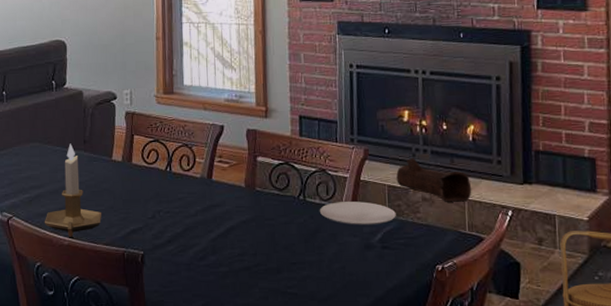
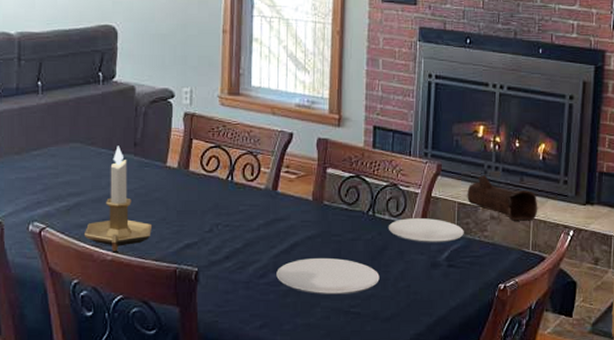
plate: none [215,240,314,276] -> present [276,257,380,295]

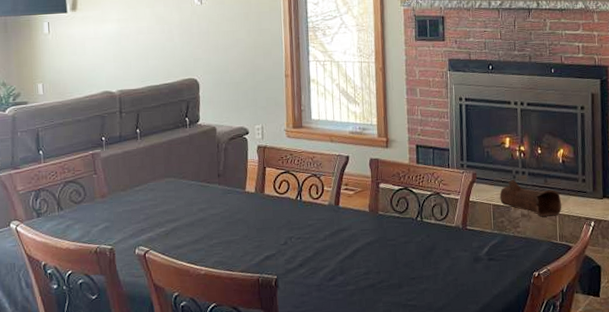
candlestick: present [83,145,153,252] -> none [180,177,237,267]
plate: present [276,257,380,295] -> none [343,259,431,292]
plate: present [388,218,464,243] -> none [434,220,500,241]

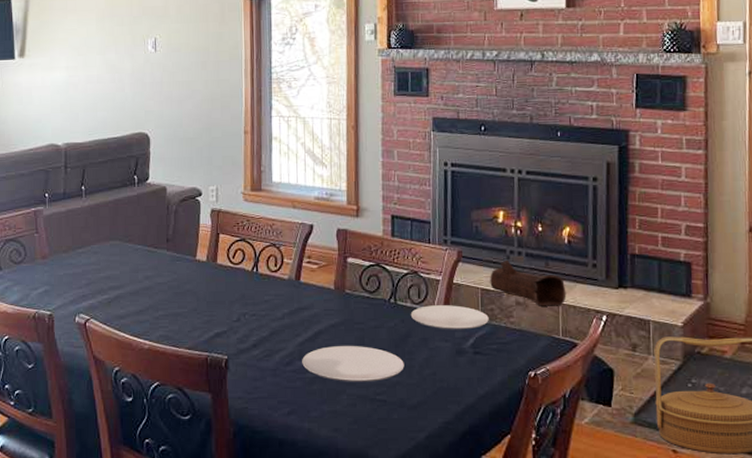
plate: none [343,259,431,292] -> present [302,345,404,382]
plate: none [434,220,500,241] -> present [410,305,489,330]

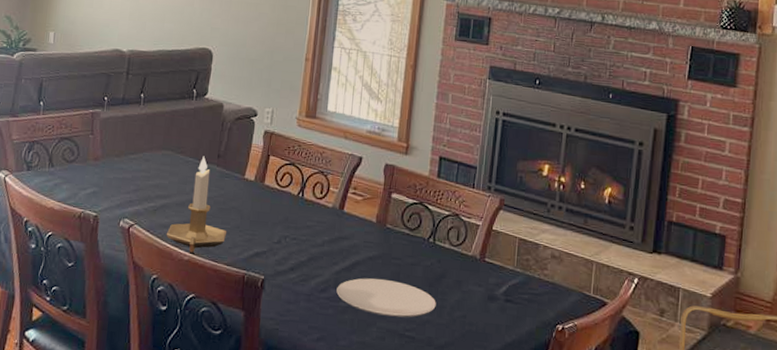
candlestick: none [123,242,185,341] -> present [166,156,227,253]
plate: present [410,305,489,330] -> none [447,248,524,277]
decorative log: present [490,259,567,306] -> none [528,212,602,264]

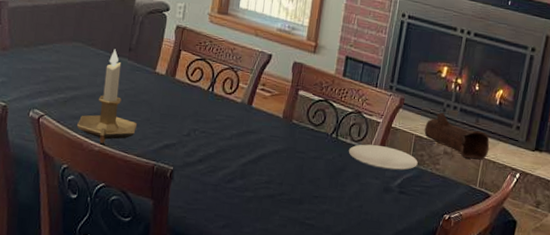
plate: present [336,278,436,318] -> none [242,170,336,207]
plate: none [447,248,524,277] -> present [348,144,418,171]
decorative log: none [528,212,602,264] -> present [424,112,490,160]

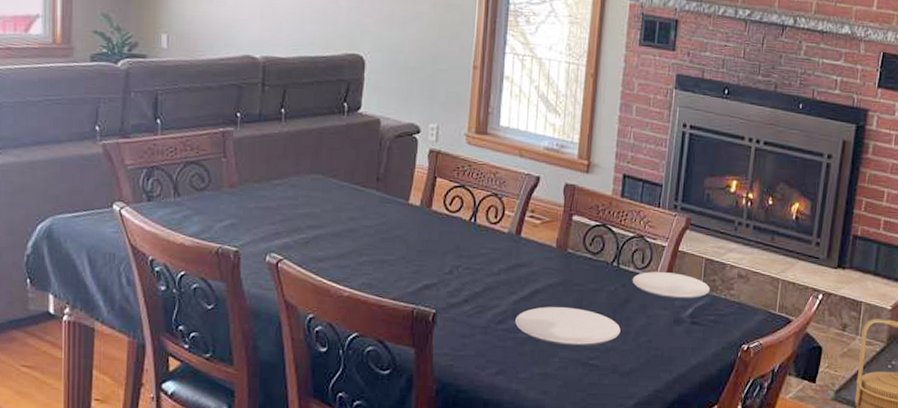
candlestick: present [76,49,138,144] -> none [321,179,392,288]
plate: none [242,170,336,207] -> present [515,306,621,346]
decorative log: present [424,112,490,160] -> none [715,231,788,282]

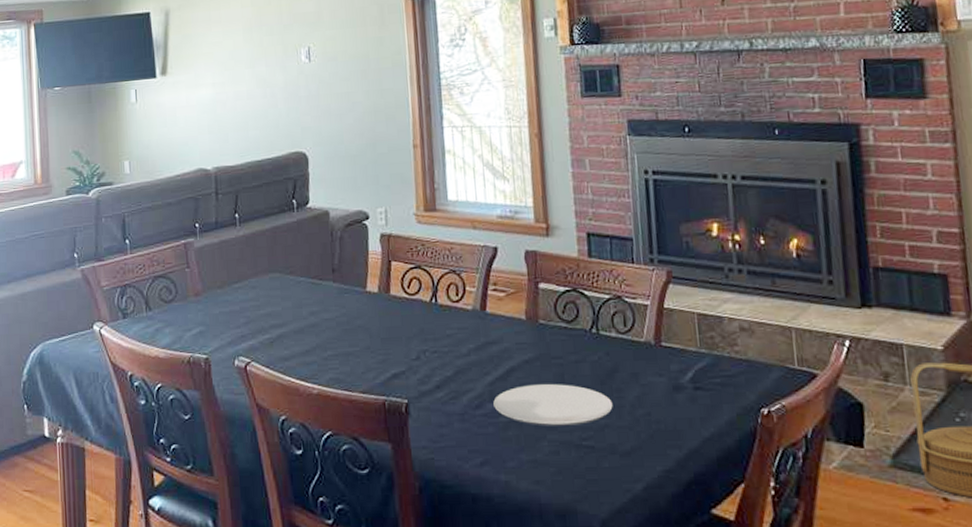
plate: present [632,271,710,299] -> none [616,333,709,363]

